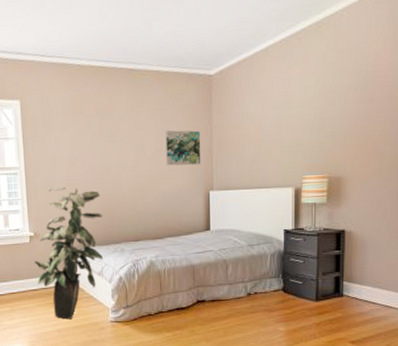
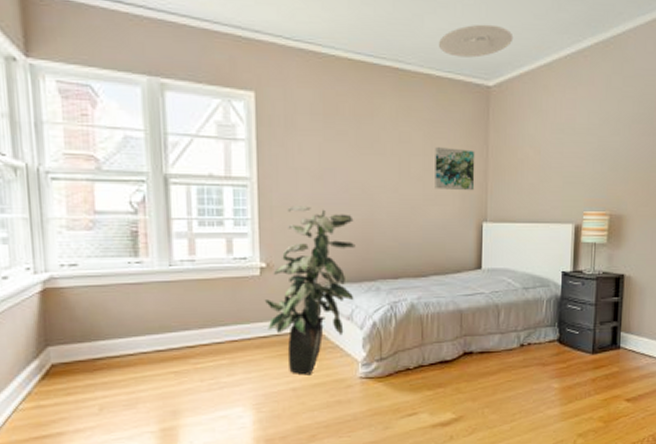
ceiling light: none [164,22,231,54] -> present [438,24,514,58]

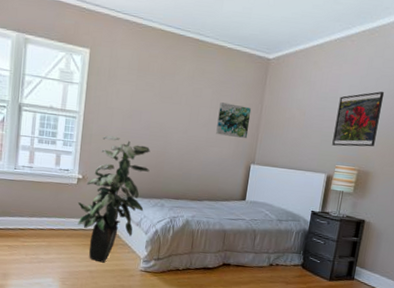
ceiling light: present [438,24,514,58] -> none [232,10,294,36]
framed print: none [576,115,629,188] -> present [332,91,385,147]

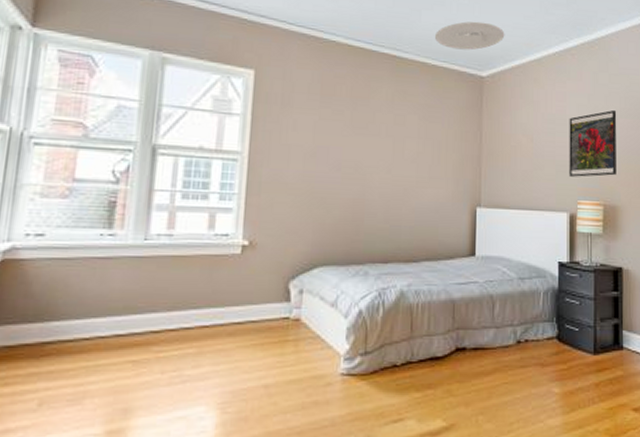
indoor plant: present [77,135,151,263] -> none [242,182,345,370]
wall art: present [216,102,252,139] -> none [428,131,469,176]
ceiling light: none [232,10,294,36] -> present [434,21,505,50]

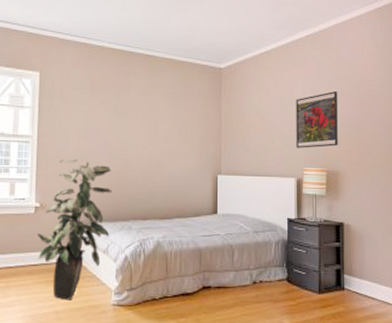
indoor plant: none [242,182,345,370] -> present [36,158,112,300]
ceiling light: present [434,21,505,50] -> none [180,23,240,47]

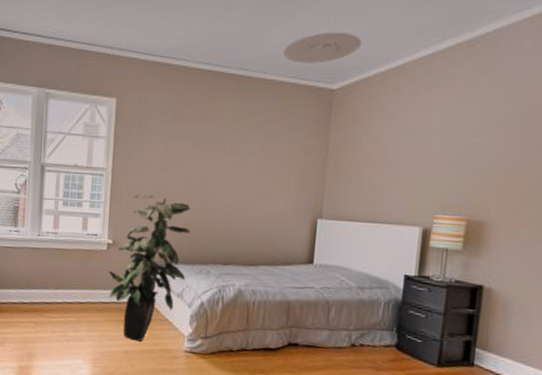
ceiling light: none [180,23,240,47] -> present [282,32,362,63]
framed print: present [296,90,338,148] -> none [427,116,497,191]

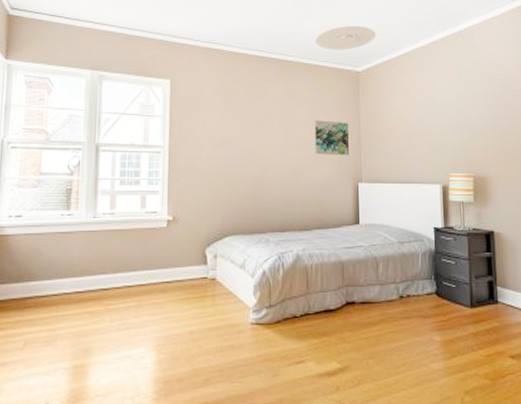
indoor plant: present [108,193,191,342] -> none [169,168,248,319]
wall art: none [270,146,314,189] -> present [315,120,350,156]

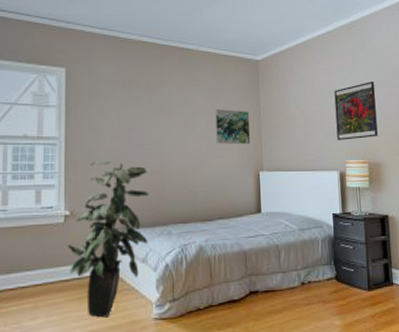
indoor plant: none [169,168,248,319] -> present [67,160,149,318]
ceiling light: present [315,25,377,50] -> none [214,14,275,39]
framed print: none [438,92,484,153] -> present [334,81,378,140]

